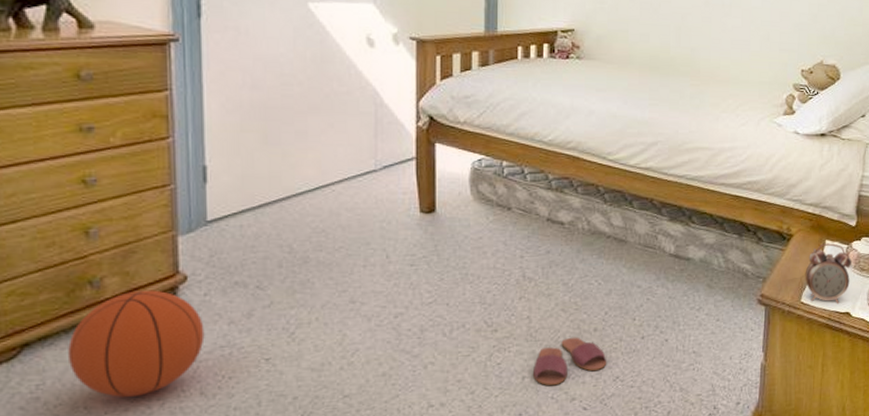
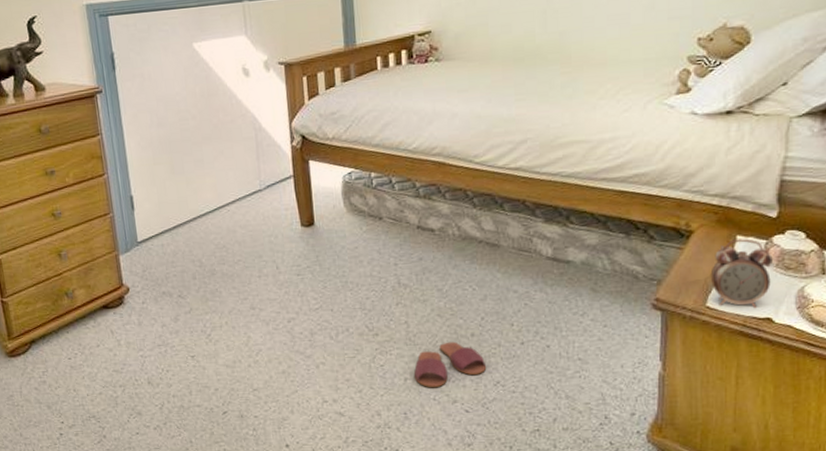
basketball: present [68,290,205,397] -> none [58,299,147,383]

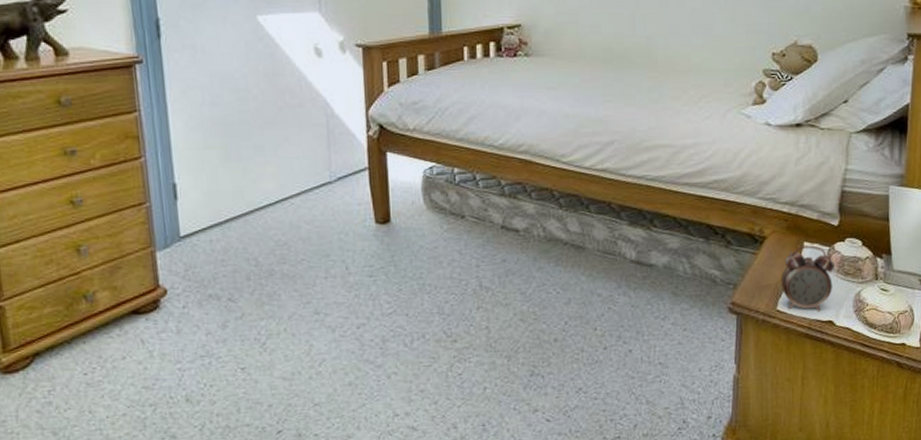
slippers: present [413,341,487,388] -> none [493,347,569,397]

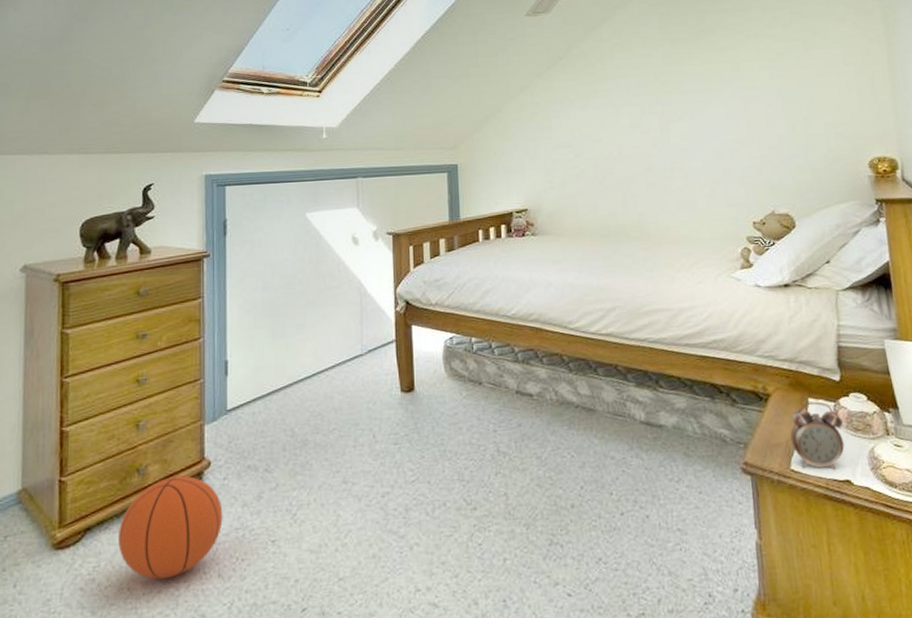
basketball: none [71,303,187,403] -> present [118,475,223,579]

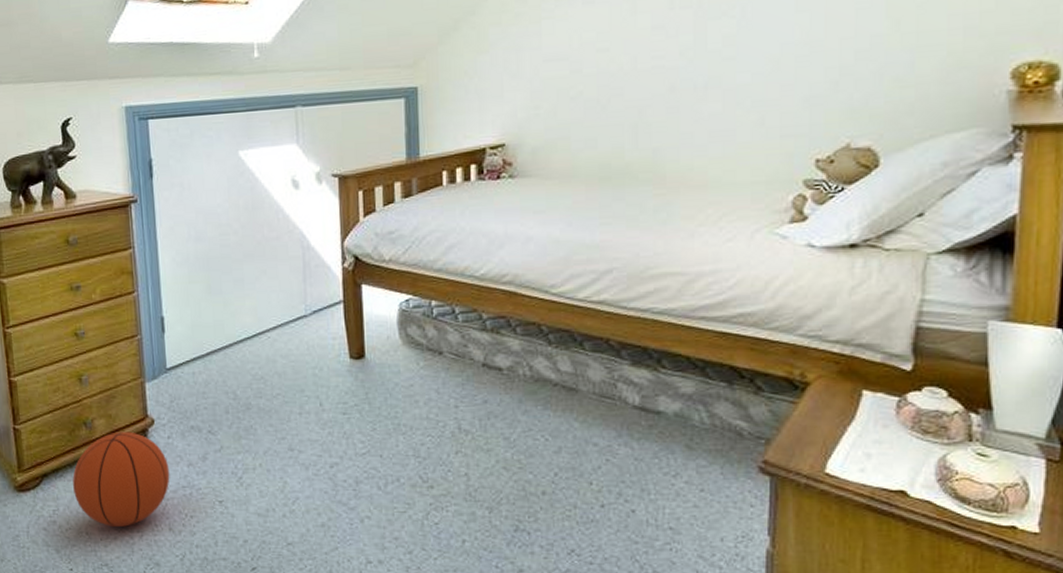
alarm clock: present [790,401,845,471] -> none [830,394,907,479]

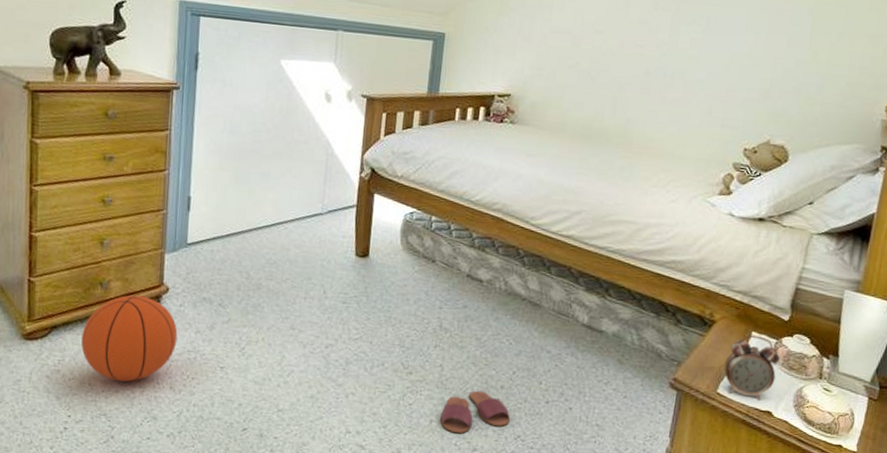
slippers: none [473,499,560,554] -> present [439,390,511,434]
alarm clock: none [830,394,907,479] -> present [723,335,780,401]

